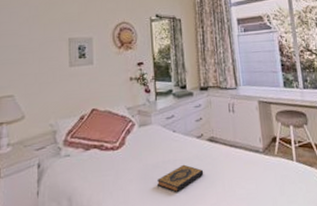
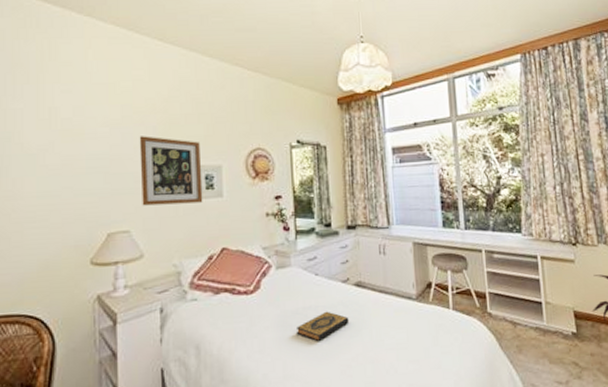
wall art: none [24,14,76,74] -> present [139,136,203,206]

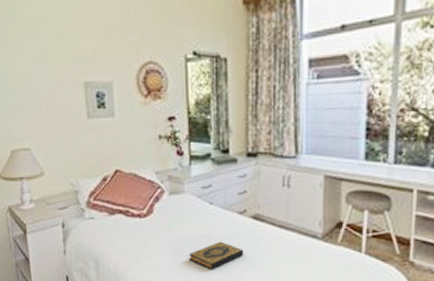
wall art: present [139,136,203,206] -> none [31,49,95,124]

